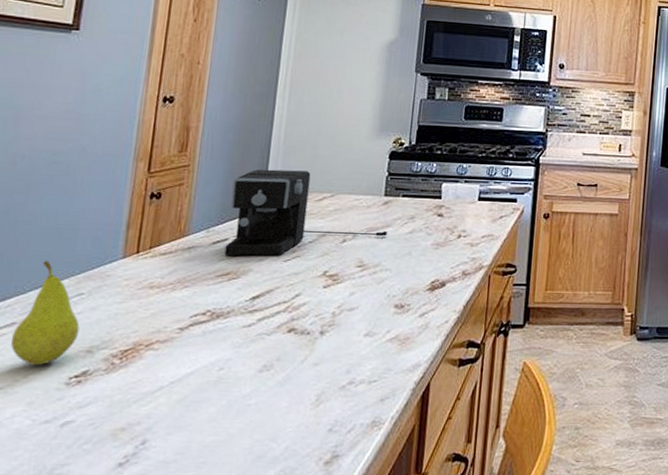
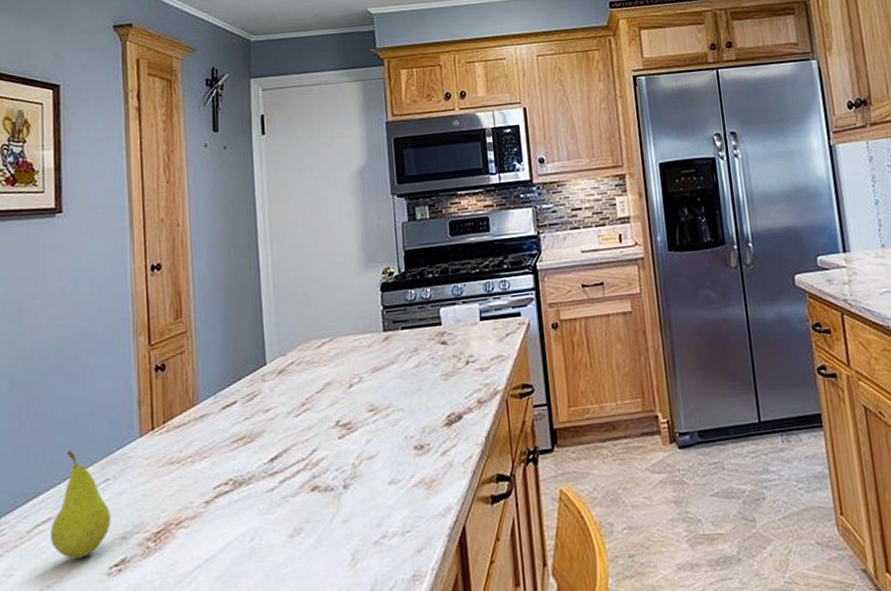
coffee maker: present [224,169,387,256] -> none [231,318,393,419]

